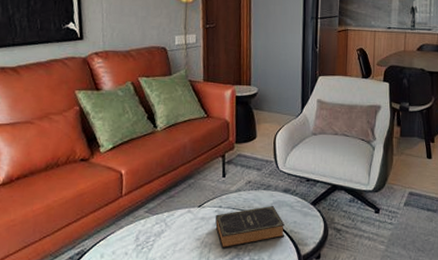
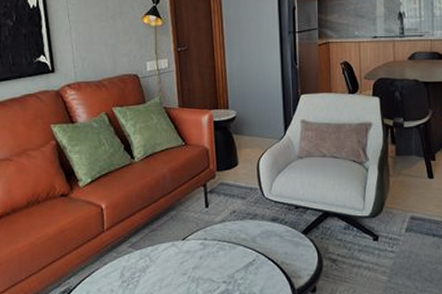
book: present [215,206,285,249] -> none [201,237,276,283]

